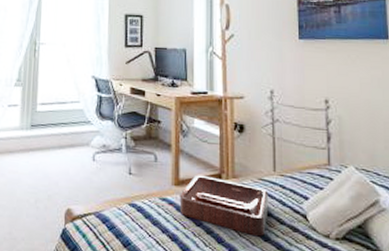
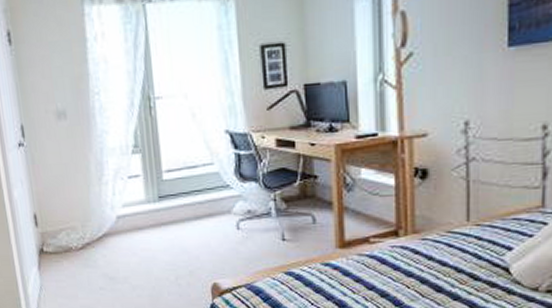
decorative tray: present [179,175,269,237] -> none [346,233,460,296]

